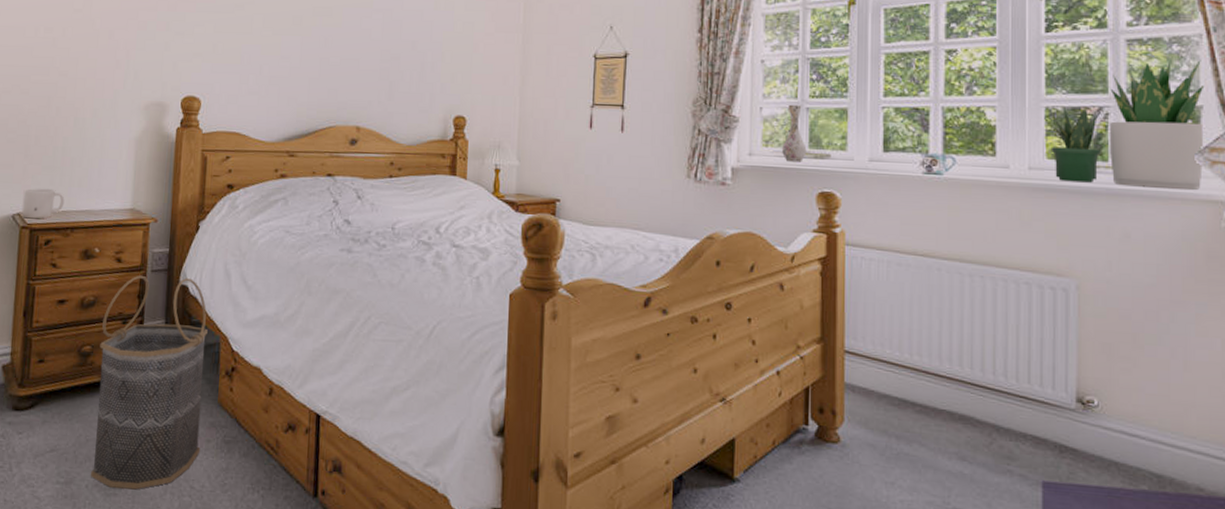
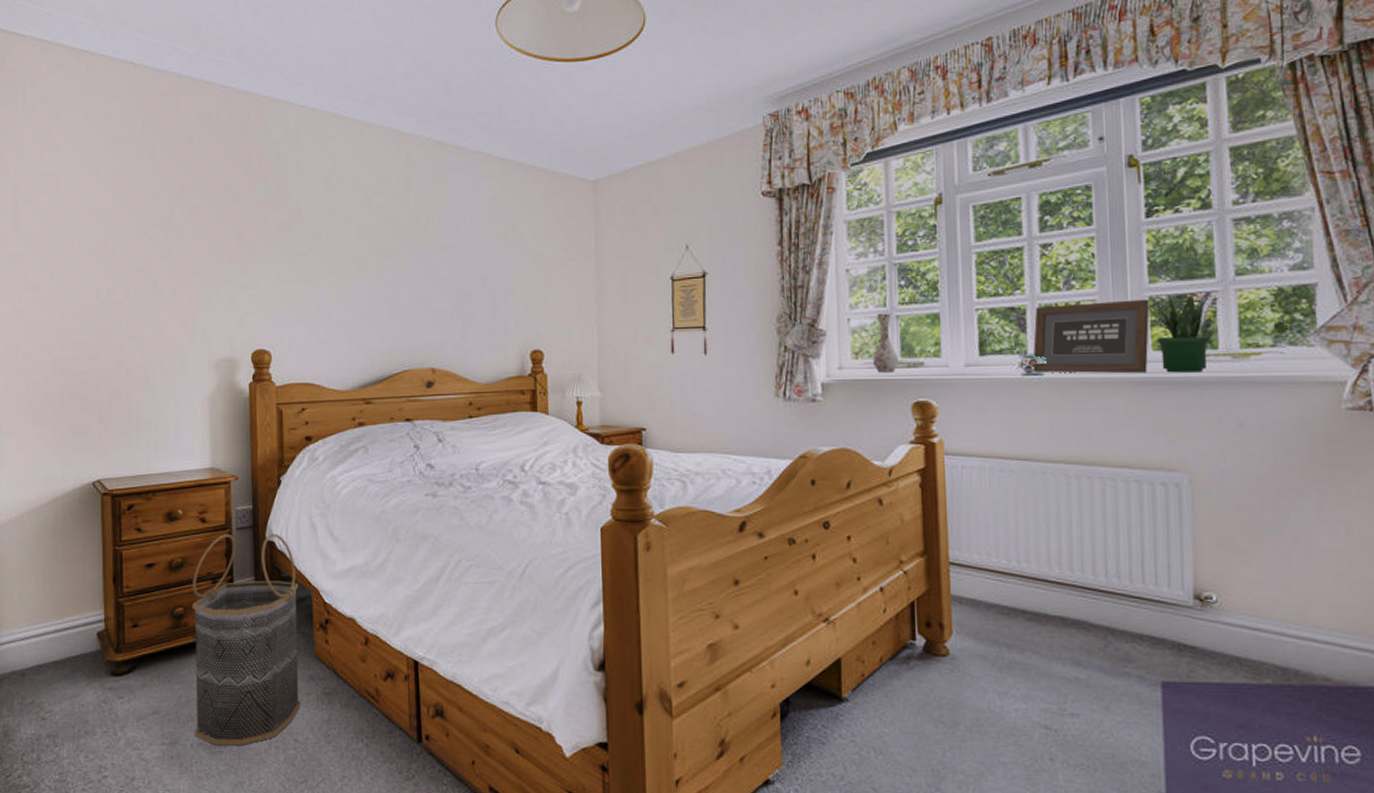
mug: present [21,188,65,219] -> none [101,453,143,485]
picture frame: none [933,109,1046,180] -> present [1032,299,1150,374]
planter: present [1110,58,1205,191] -> none [1217,233,1320,374]

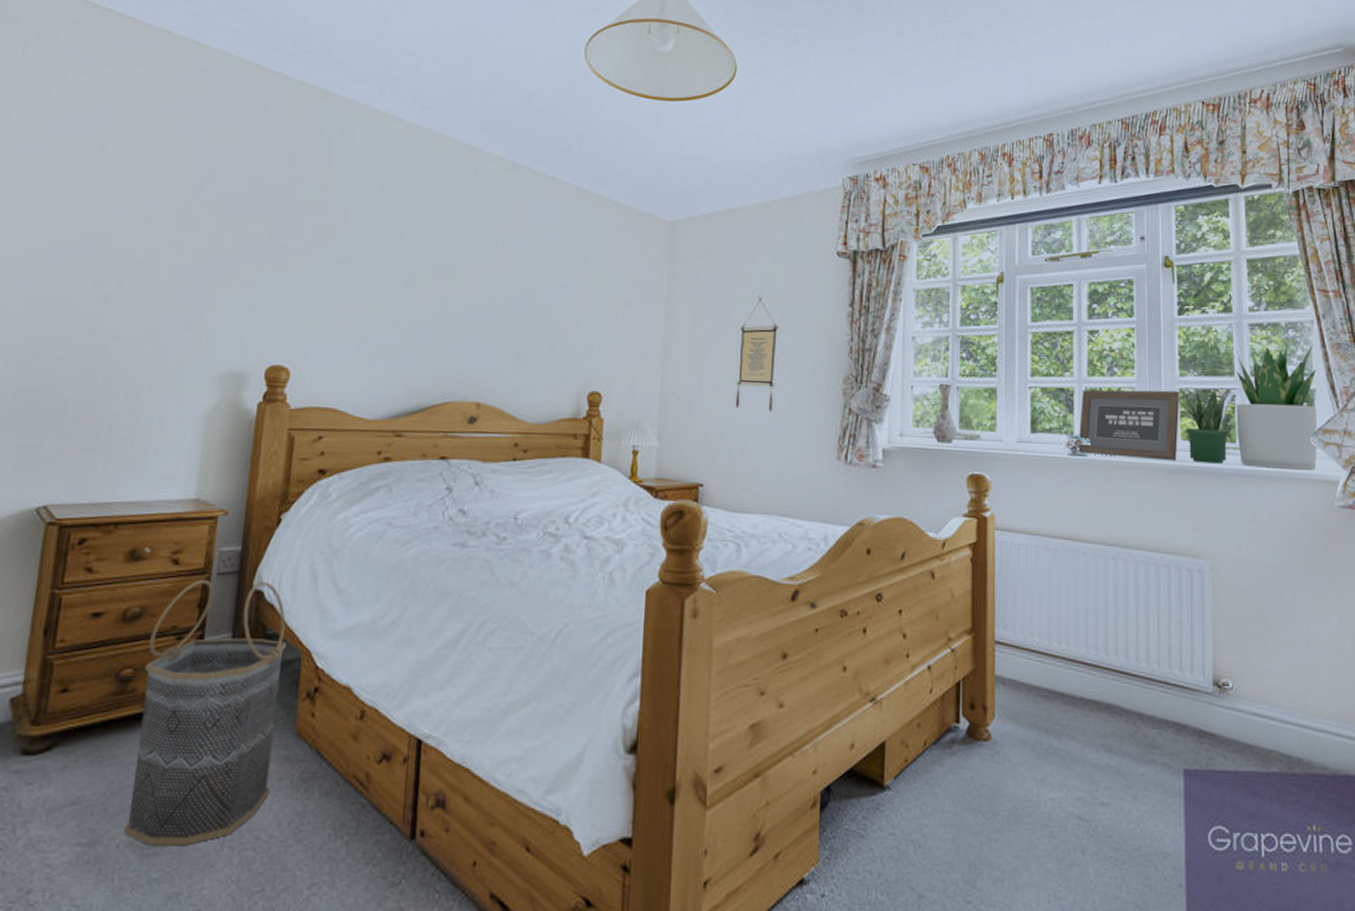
planter: none [1217,233,1320,374] -> present [1236,342,1318,472]

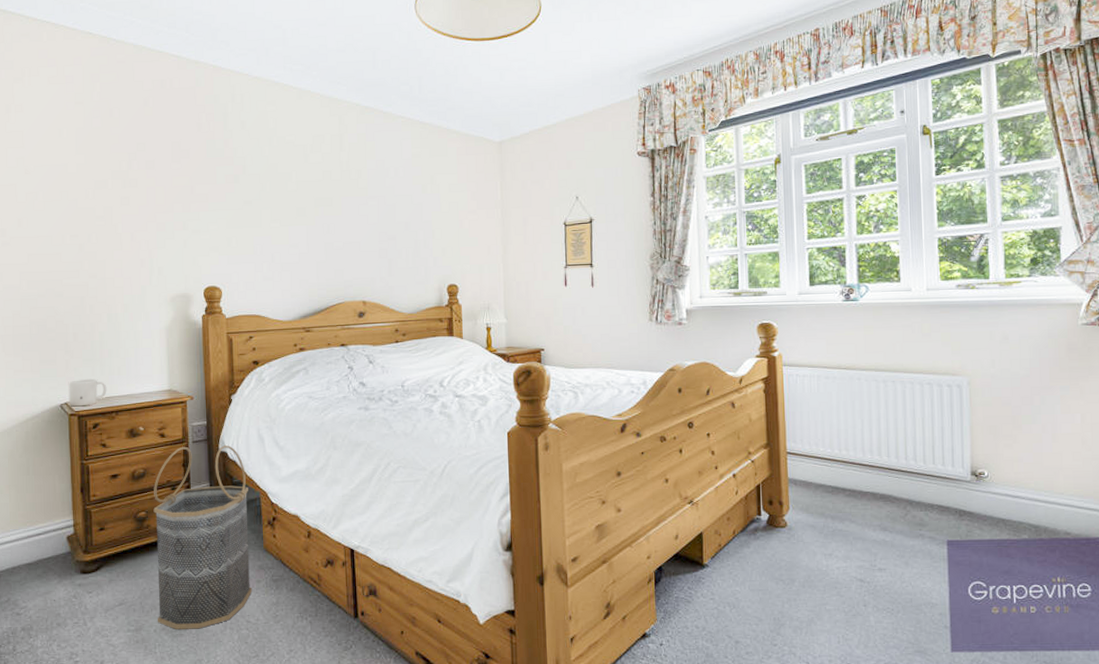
mug: none [49,474,109,513] -> present [68,378,107,407]
vase: present [932,383,957,444] -> none [726,252,747,301]
picture frame: present [1078,389,1180,461] -> none [850,240,939,299]
planter: present [1185,388,1229,464] -> none [944,235,983,298]
planter: present [1236,342,1318,472] -> none [988,188,1063,298]

